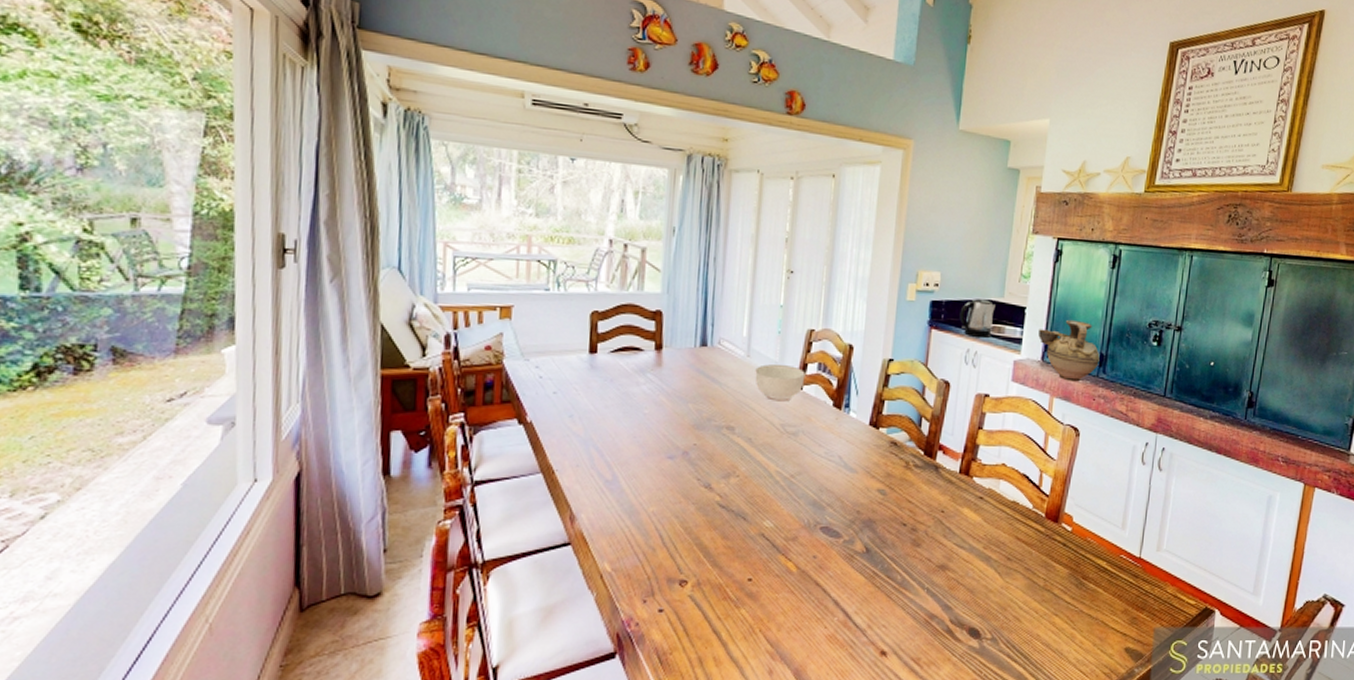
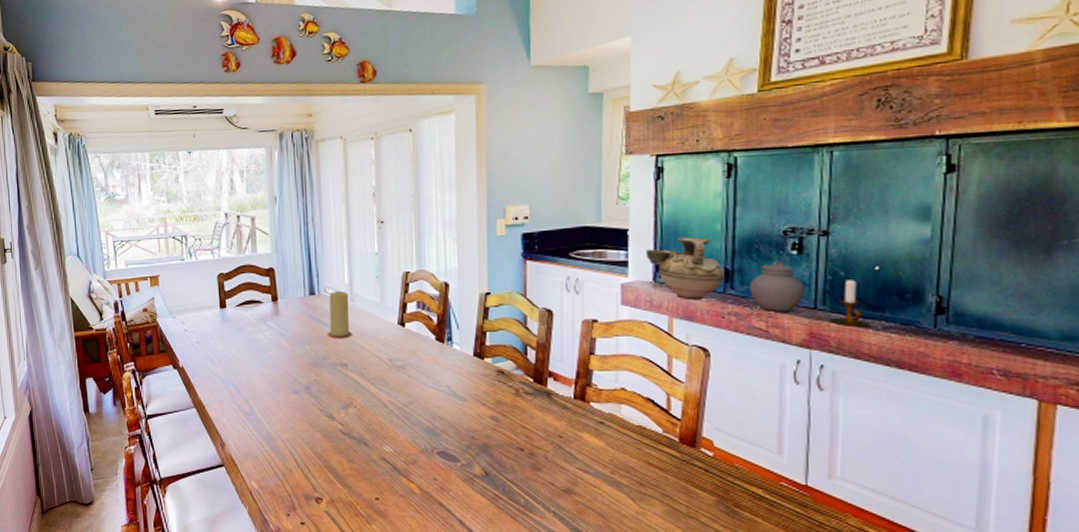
candle: none [715,343,746,399] -> present [327,290,352,339]
bowl: present [755,364,806,402] -> none [360,306,406,339]
kettle: present [959,299,995,339] -> none [554,226,593,265]
jar: none [1117,350,1159,399] -> present [749,261,805,313]
candlestick: none [1173,372,1203,416] -> present [828,280,871,328]

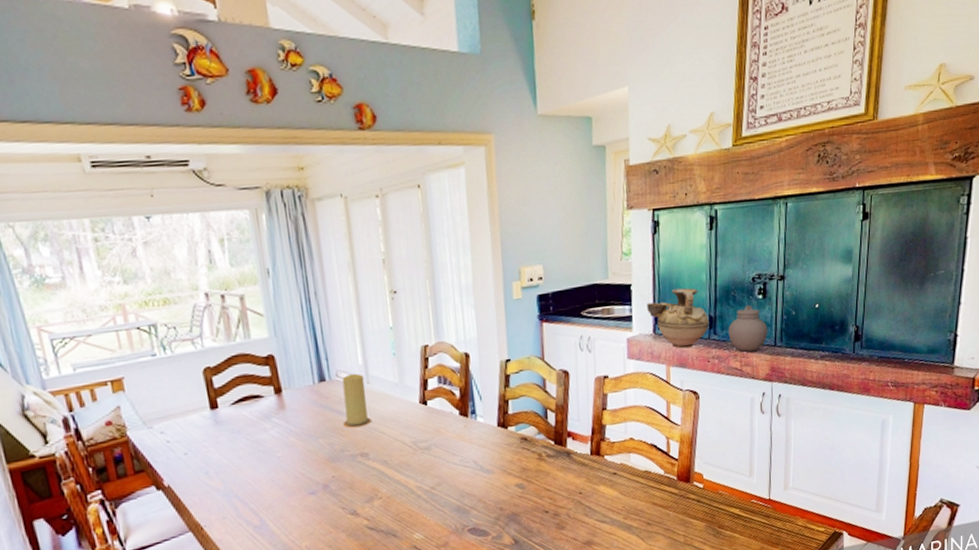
candlestick: present [828,280,871,328] -> none [784,317,813,359]

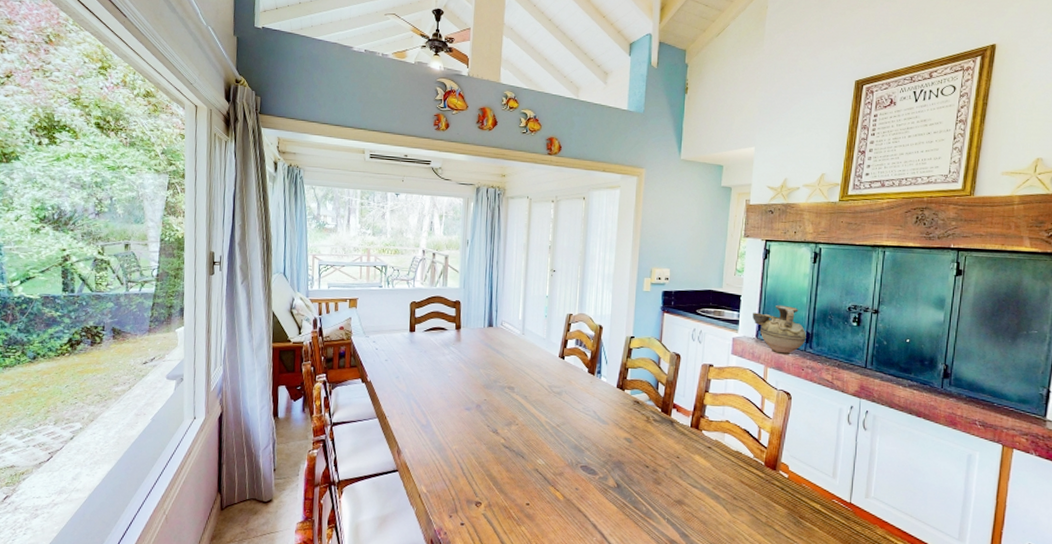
candle: present [342,373,371,429] -> none [499,325,521,367]
jar: present [728,305,768,352] -> none [822,329,860,369]

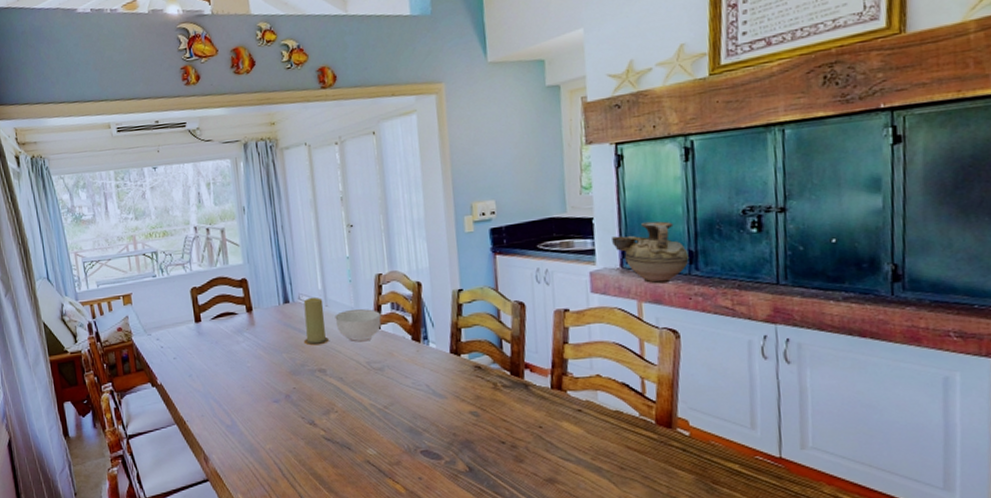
candle: none [499,325,521,367] -> present [303,297,329,346]
bowl: none [528,340,566,369] -> present [335,309,382,342]

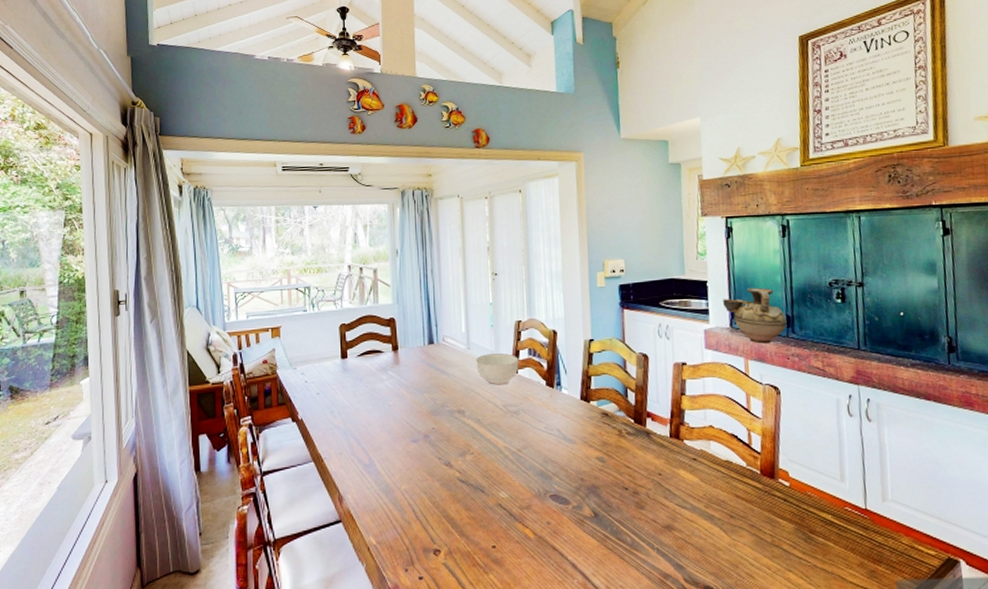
candle: present [303,297,329,346] -> none [445,339,469,387]

